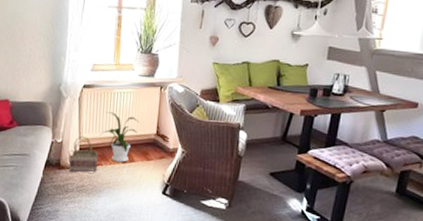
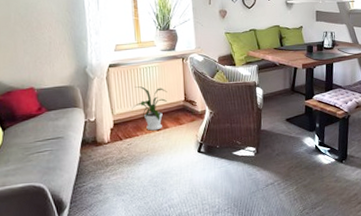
basket: present [68,136,98,172] -> none [103,111,135,147]

